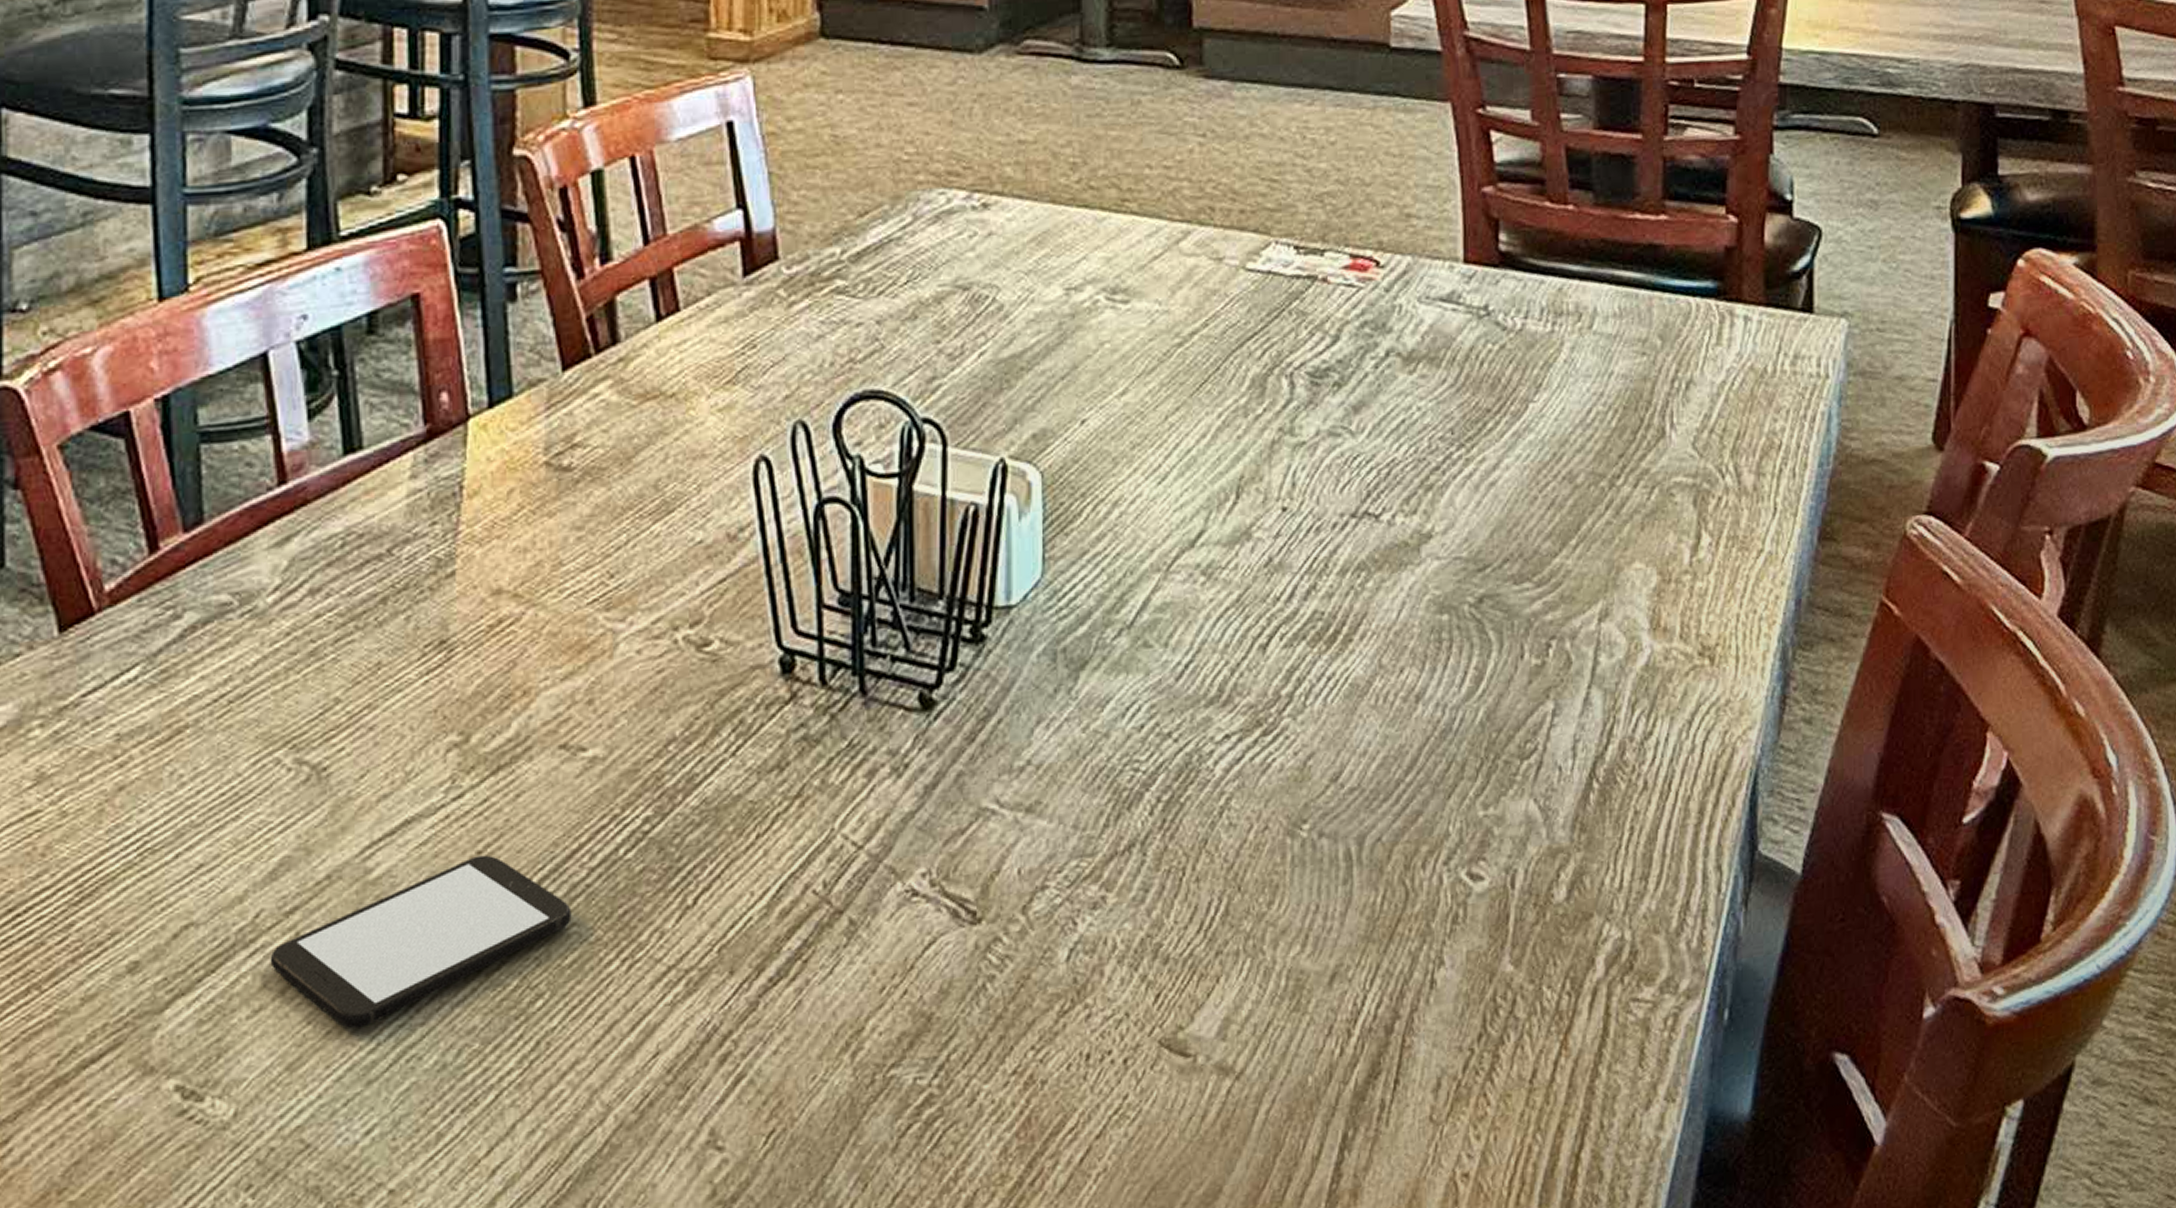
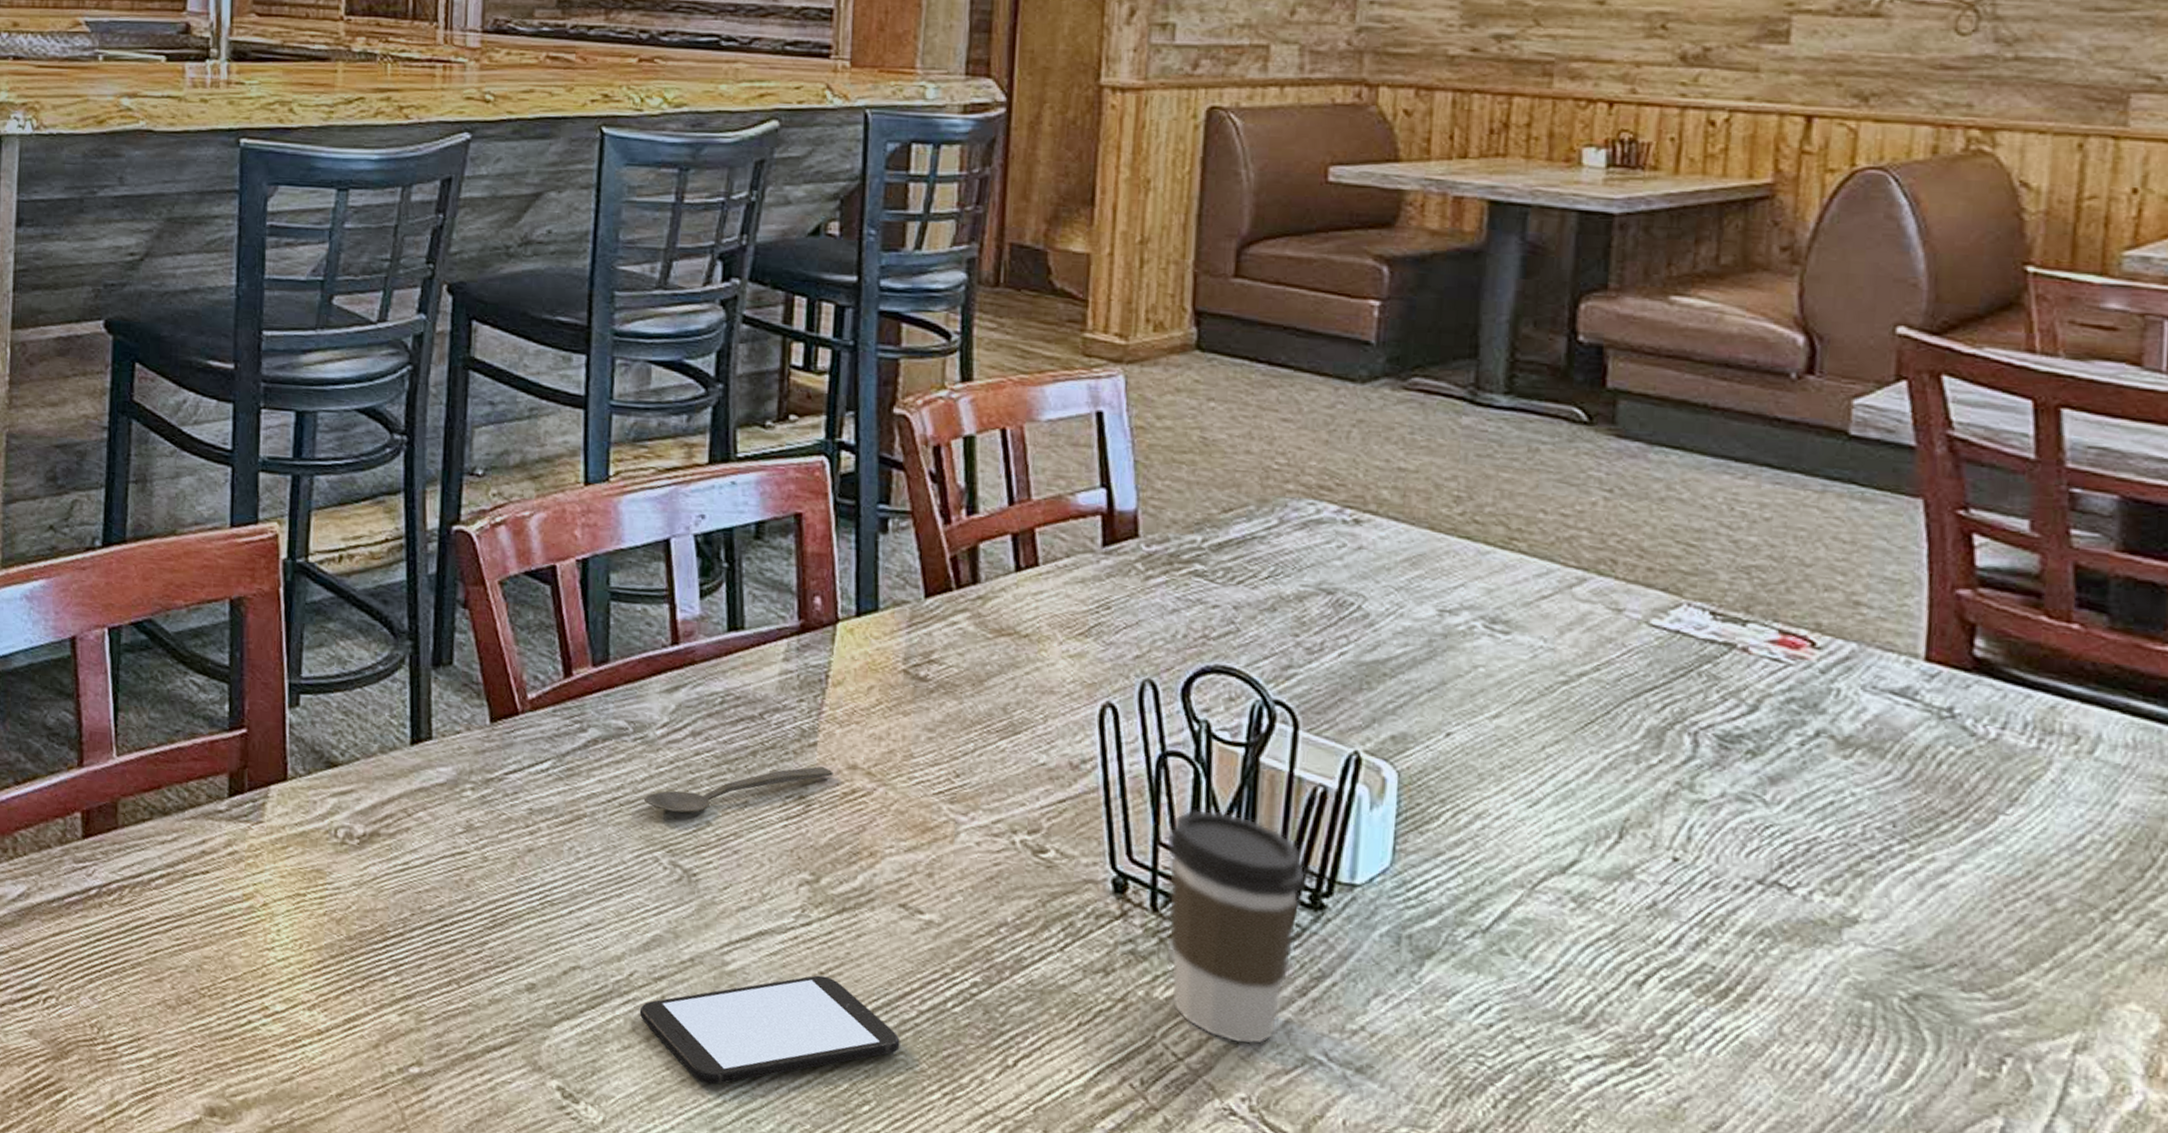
spoon: none [257,598,476,697] -> present [643,766,833,813]
coffee cup: none [830,554,966,814] -> present [1167,809,1307,1045]

